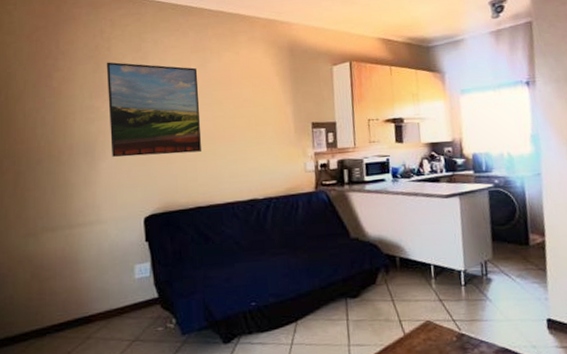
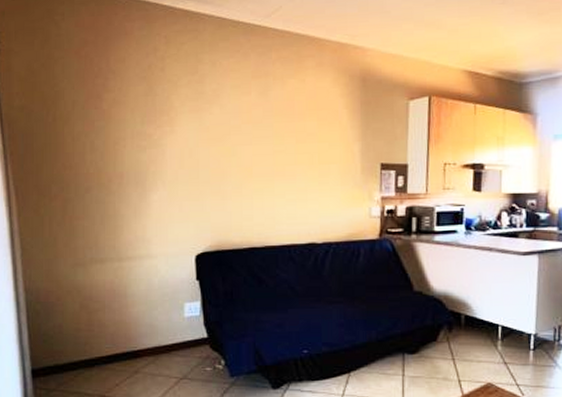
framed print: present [106,62,202,157] -> none [159,84,260,190]

